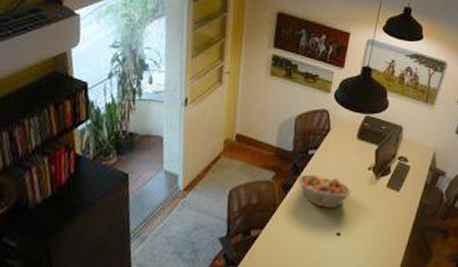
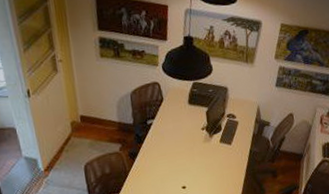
fruit basket: present [298,174,352,208] -> none [142,141,191,168]

